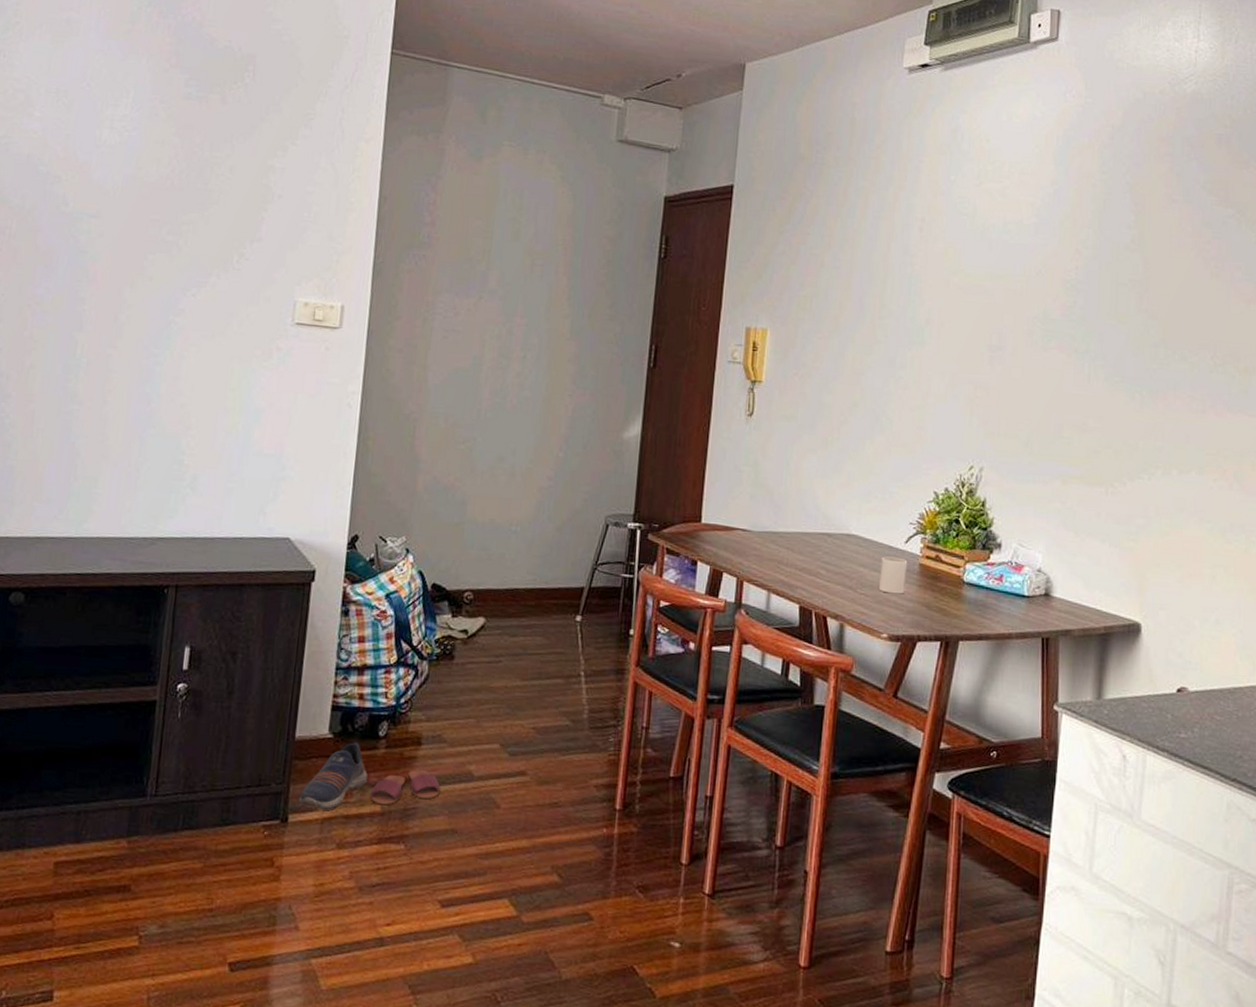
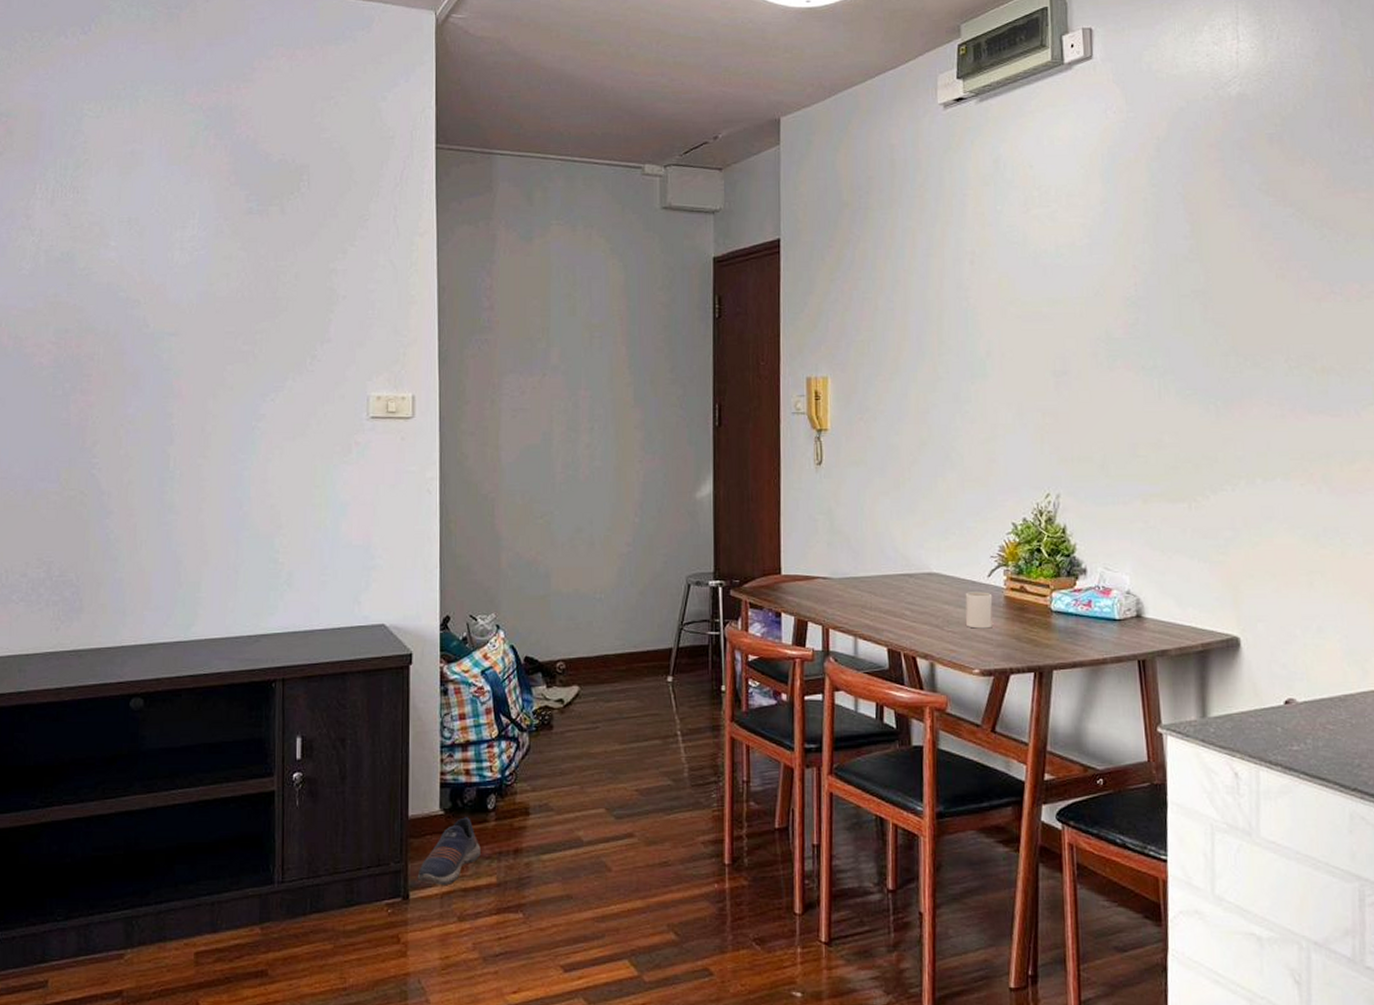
slippers: present [370,769,441,806] -> none [486,838,552,876]

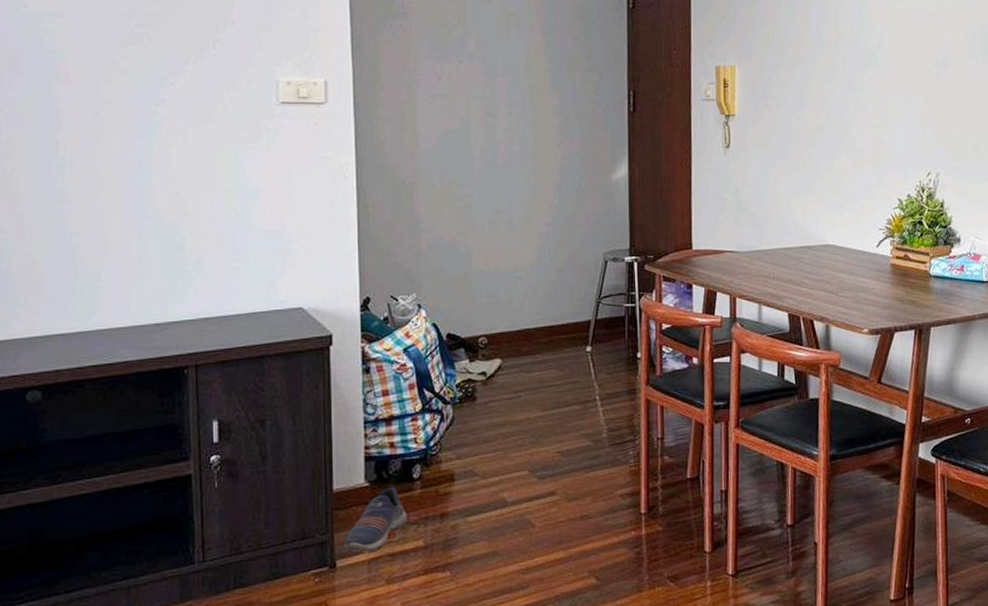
cup: present [965,592,993,629] -> none [856,260,881,293]

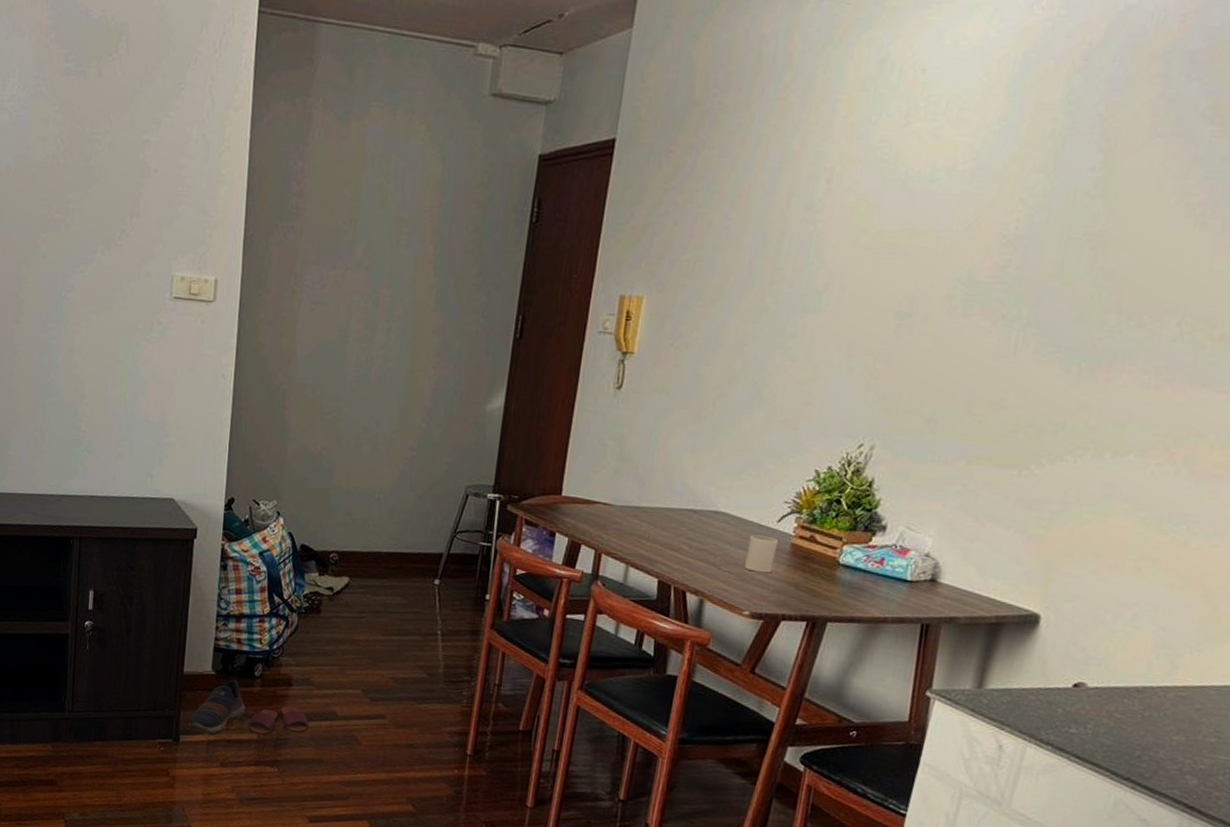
slippers: none [413,502,478,540] -> present [248,706,309,735]
cup: none [856,260,881,293] -> present [743,534,779,573]

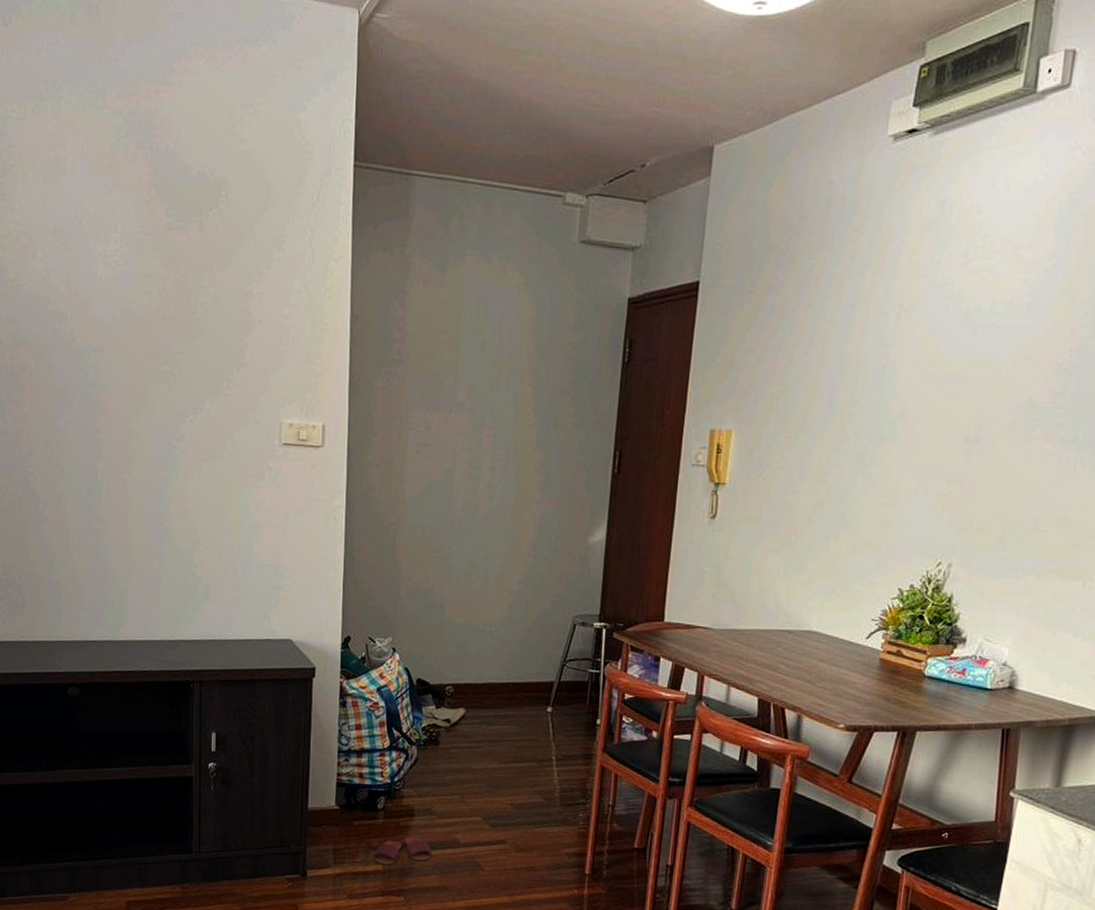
shoe: present [187,679,245,735] -> none [314,813,370,868]
cup: present [743,534,779,573] -> none [837,651,868,688]

